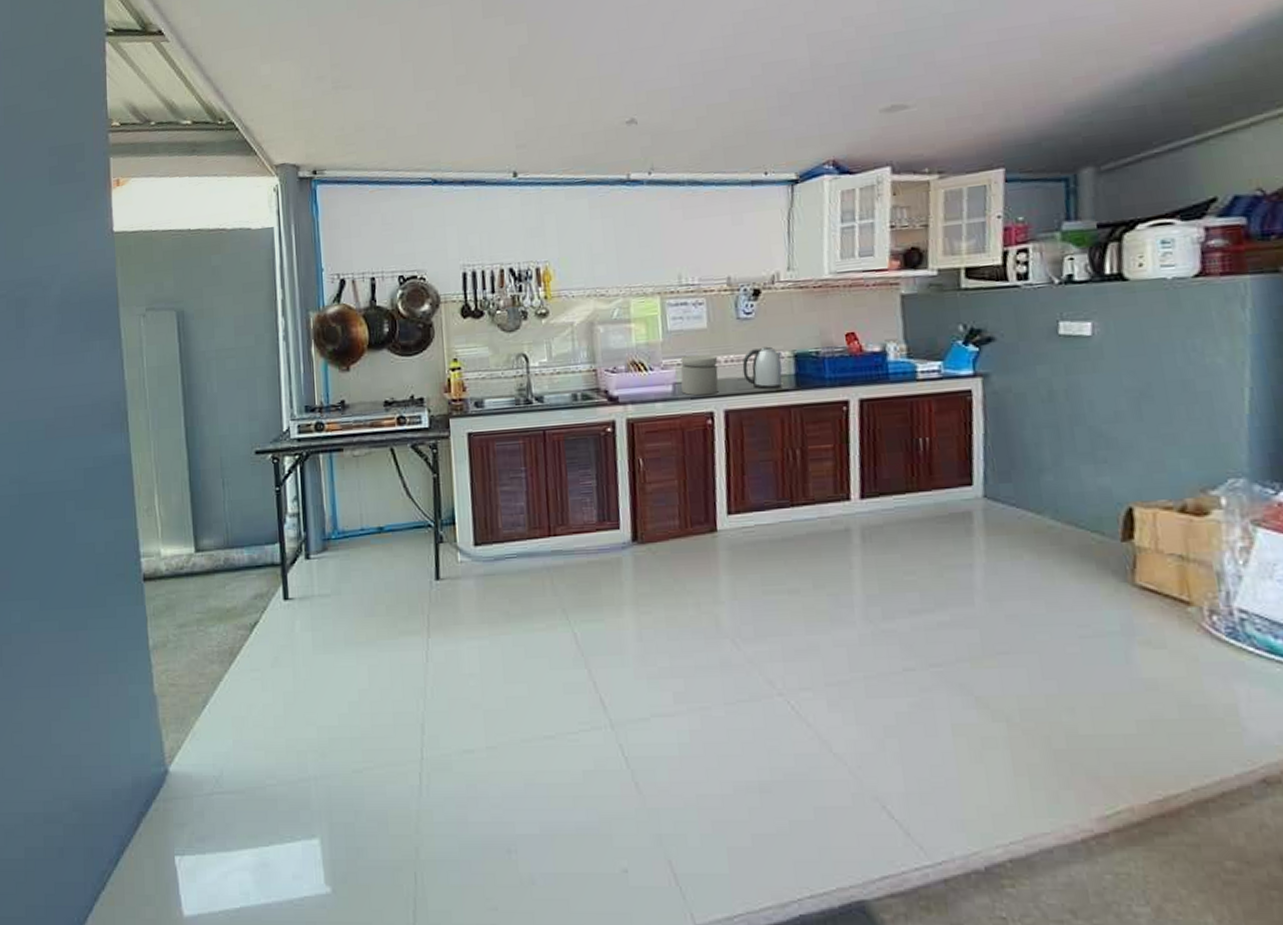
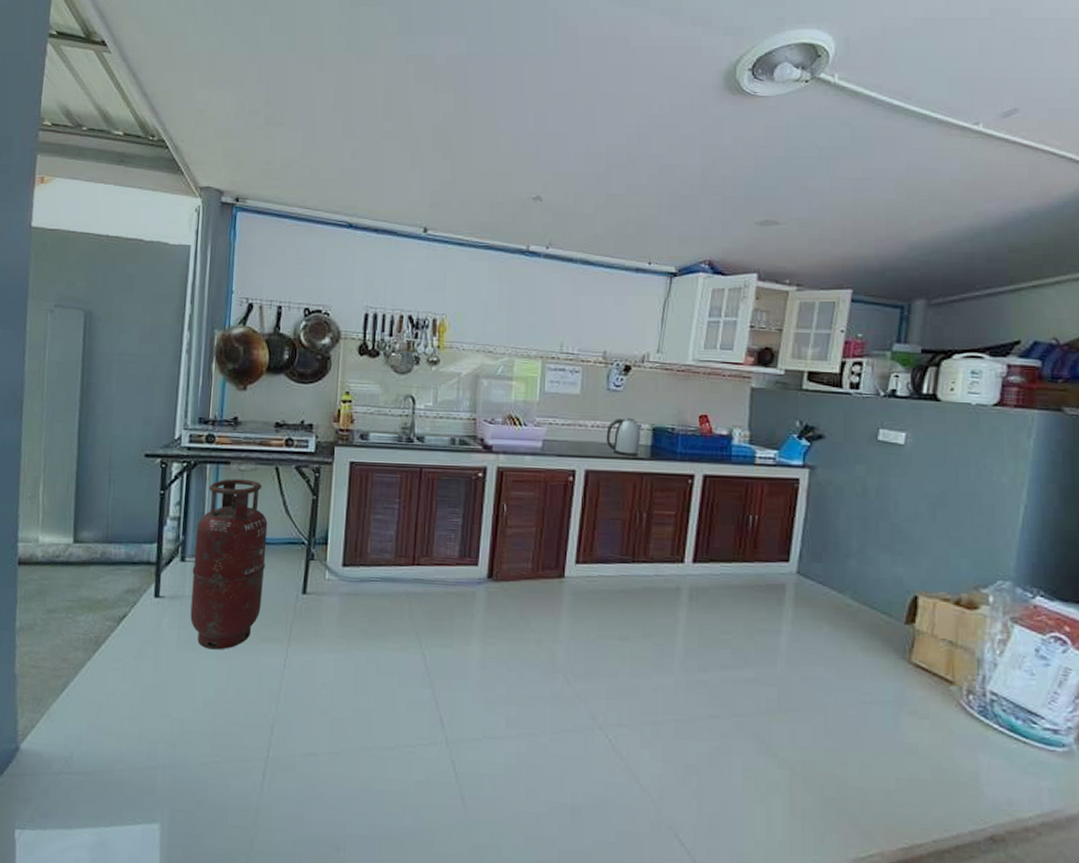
gas cylinder: none [317,465,395,649] -> present [190,479,268,650]
jar: present [680,354,719,397] -> none [550,416,585,456]

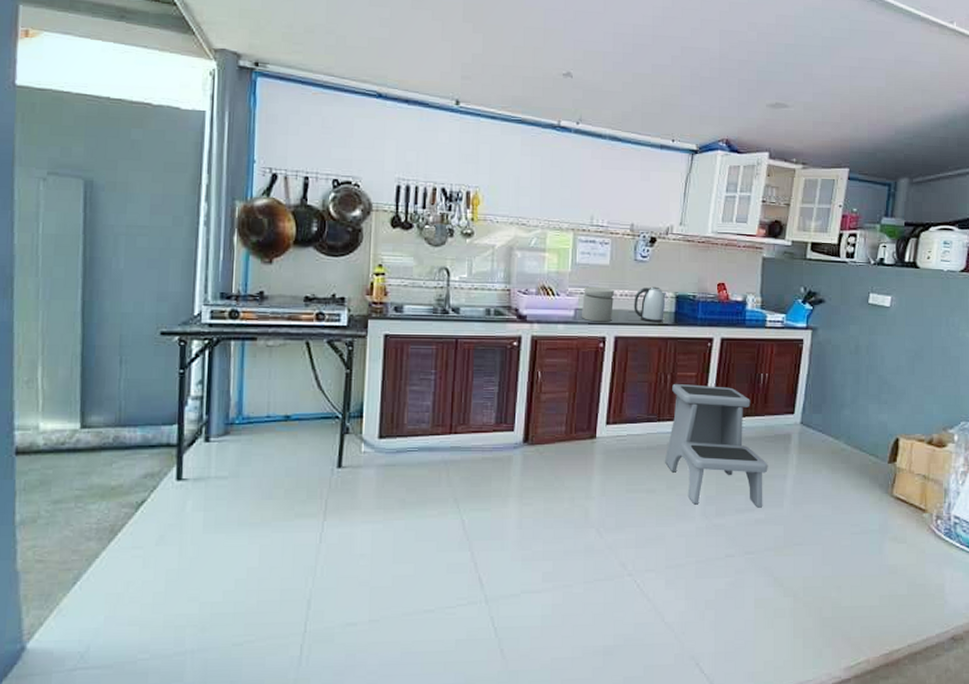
gas cylinder: present [190,479,268,650] -> none [217,355,299,529]
jar: none [550,416,585,456] -> present [582,286,614,323]
step stool: none [640,523,759,665] -> present [665,384,768,508]

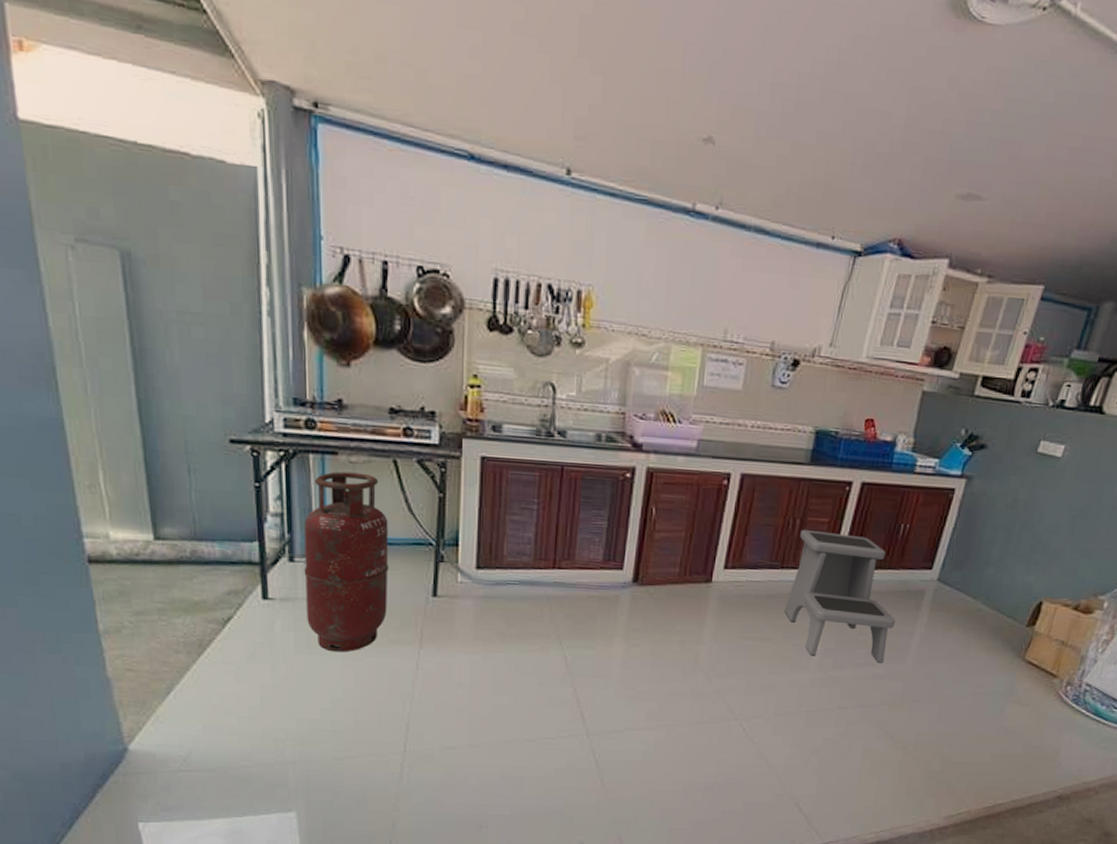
gas cylinder: none [217,355,299,529] -> present [304,471,389,652]
jar: present [582,286,614,323] -> none [705,414,745,458]
kettle: present [634,286,666,323] -> none [765,418,805,461]

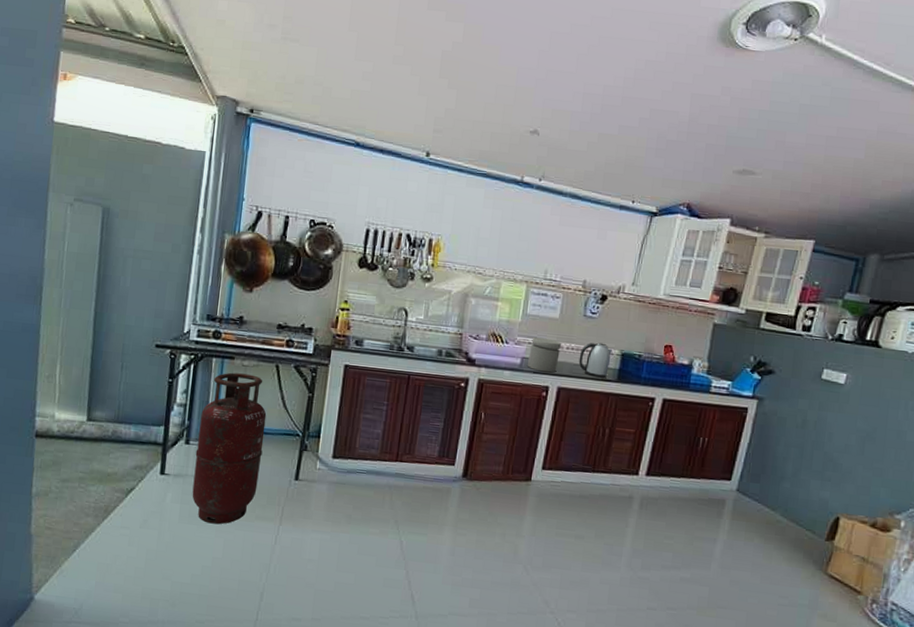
jar: none [705,414,745,458] -> present [528,337,561,374]
kettle: none [765,418,805,461] -> present [578,342,612,379]
step stool: present [784,530,896,663] -> none [596,438,699,567]

